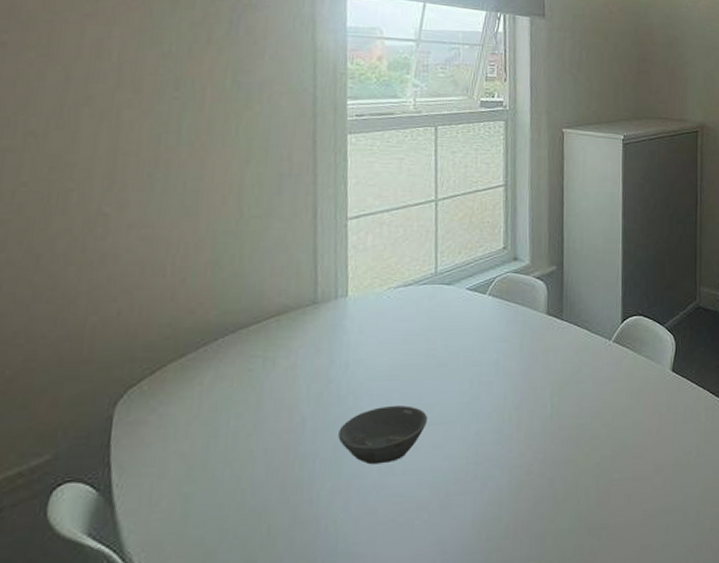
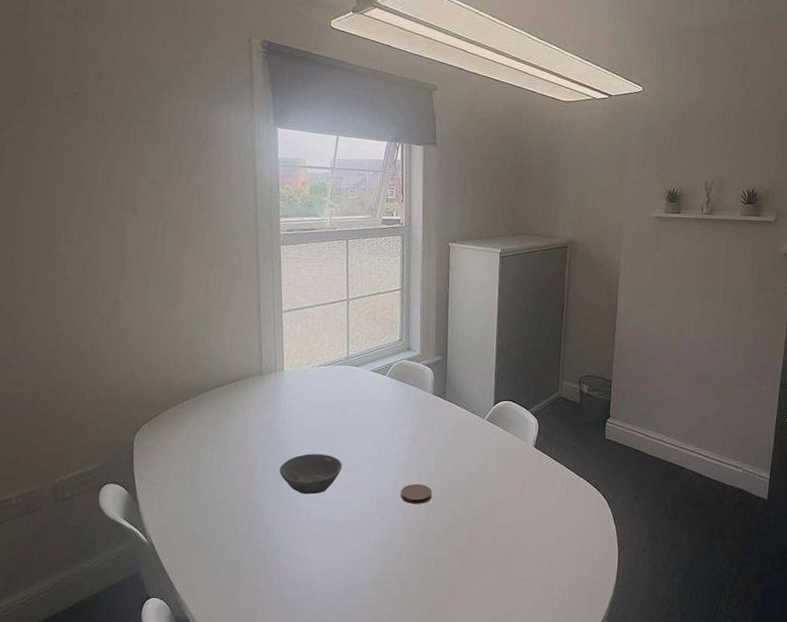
coaster: none [507,432,548,461] -> present [401,483,432,504]

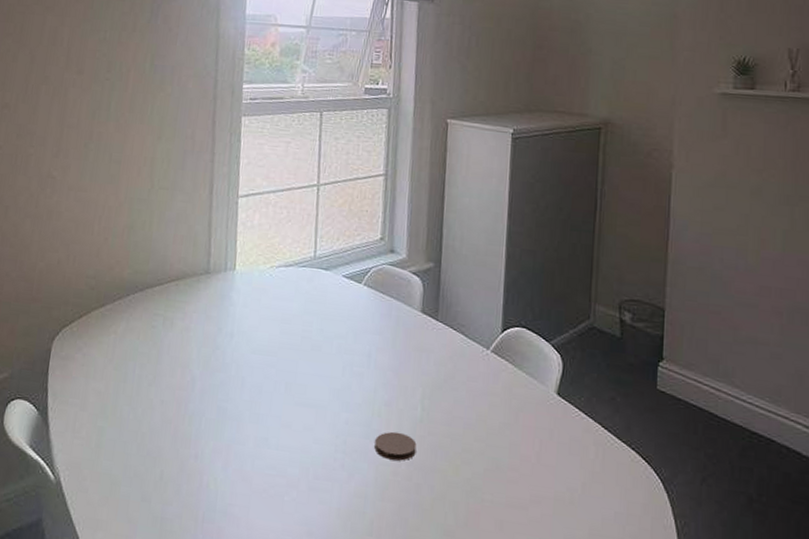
bowl: present [279,454,342,495] -> none [221,379,301,435]

